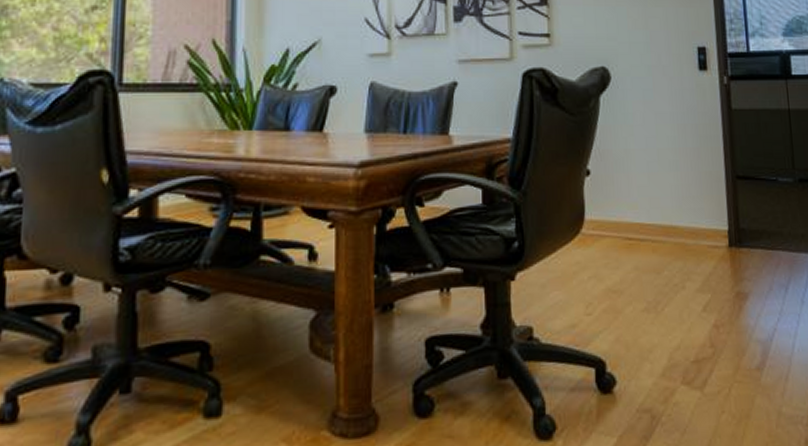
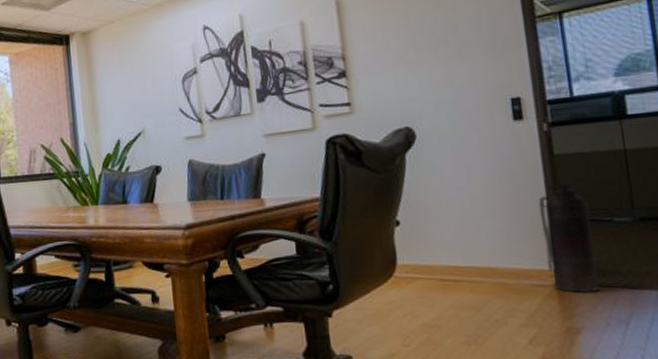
fire extinguisher: none [717,138,765,255] -> present [538,181,600,293]

